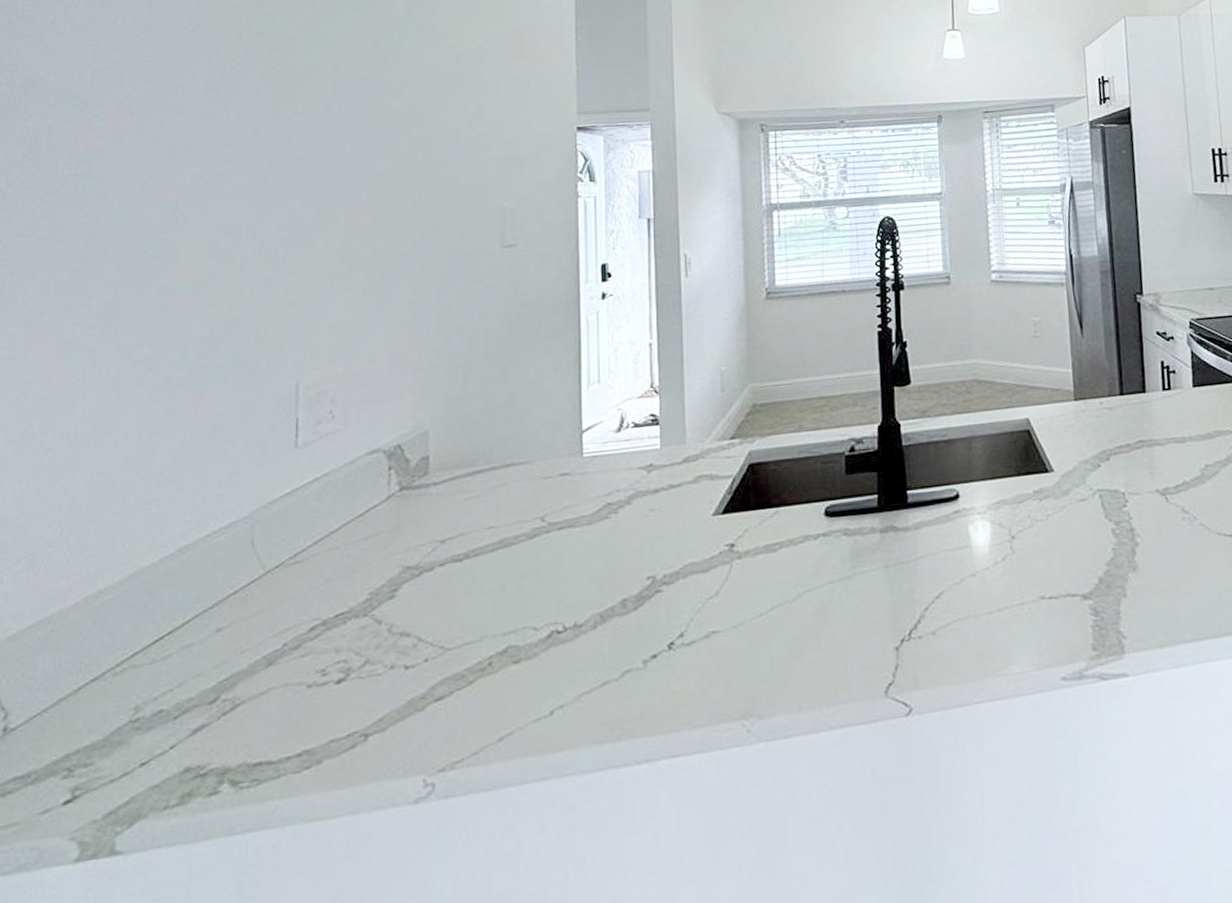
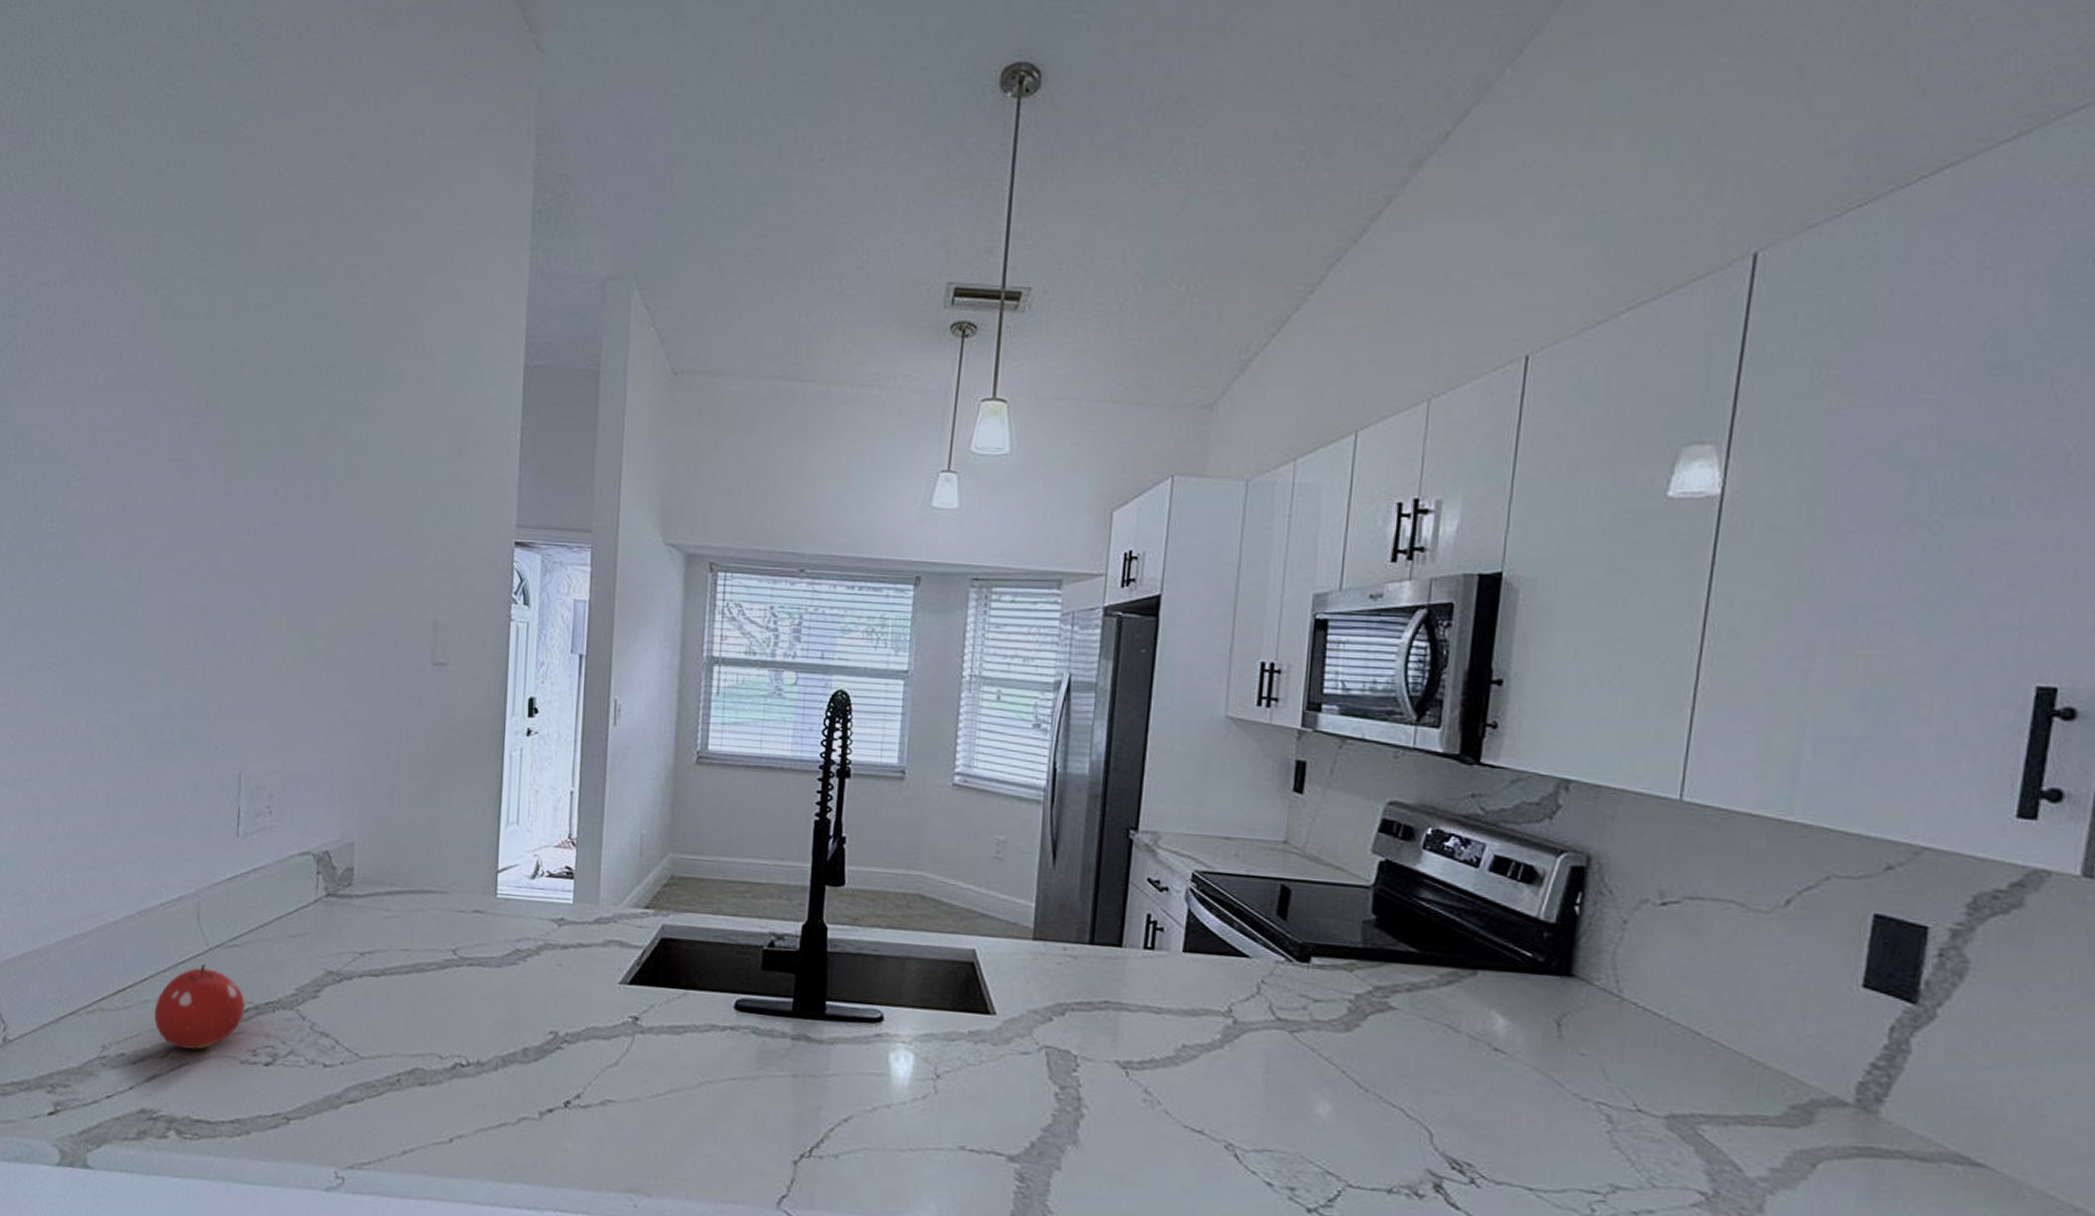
fruit: none [199,588,311,689] -> present [153,963,245,1050]

